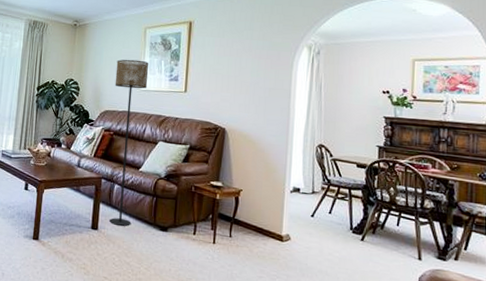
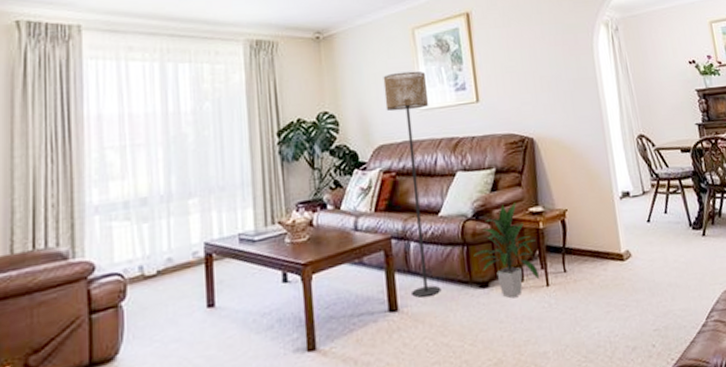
indoor plant: none [160,173,211,245] -> present [473,202,540,298]

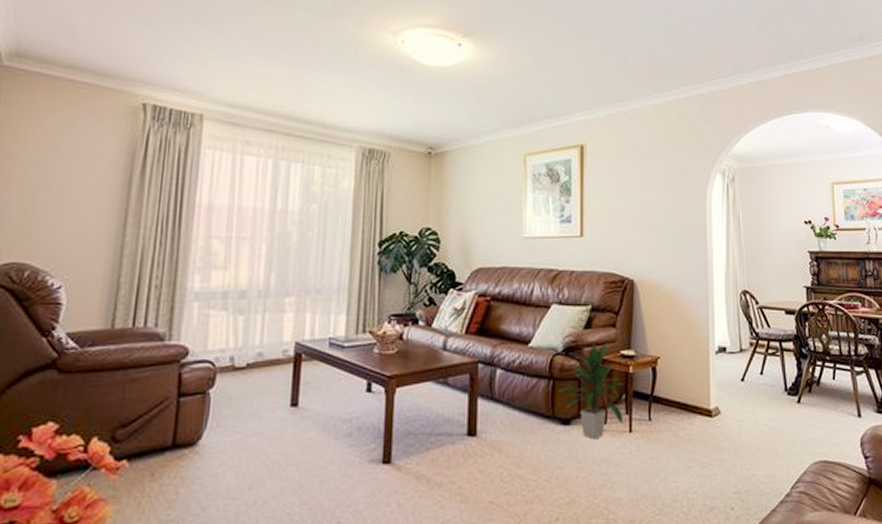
floor lamp: present [383,71,442,298] -> none [488,197,533,425]

